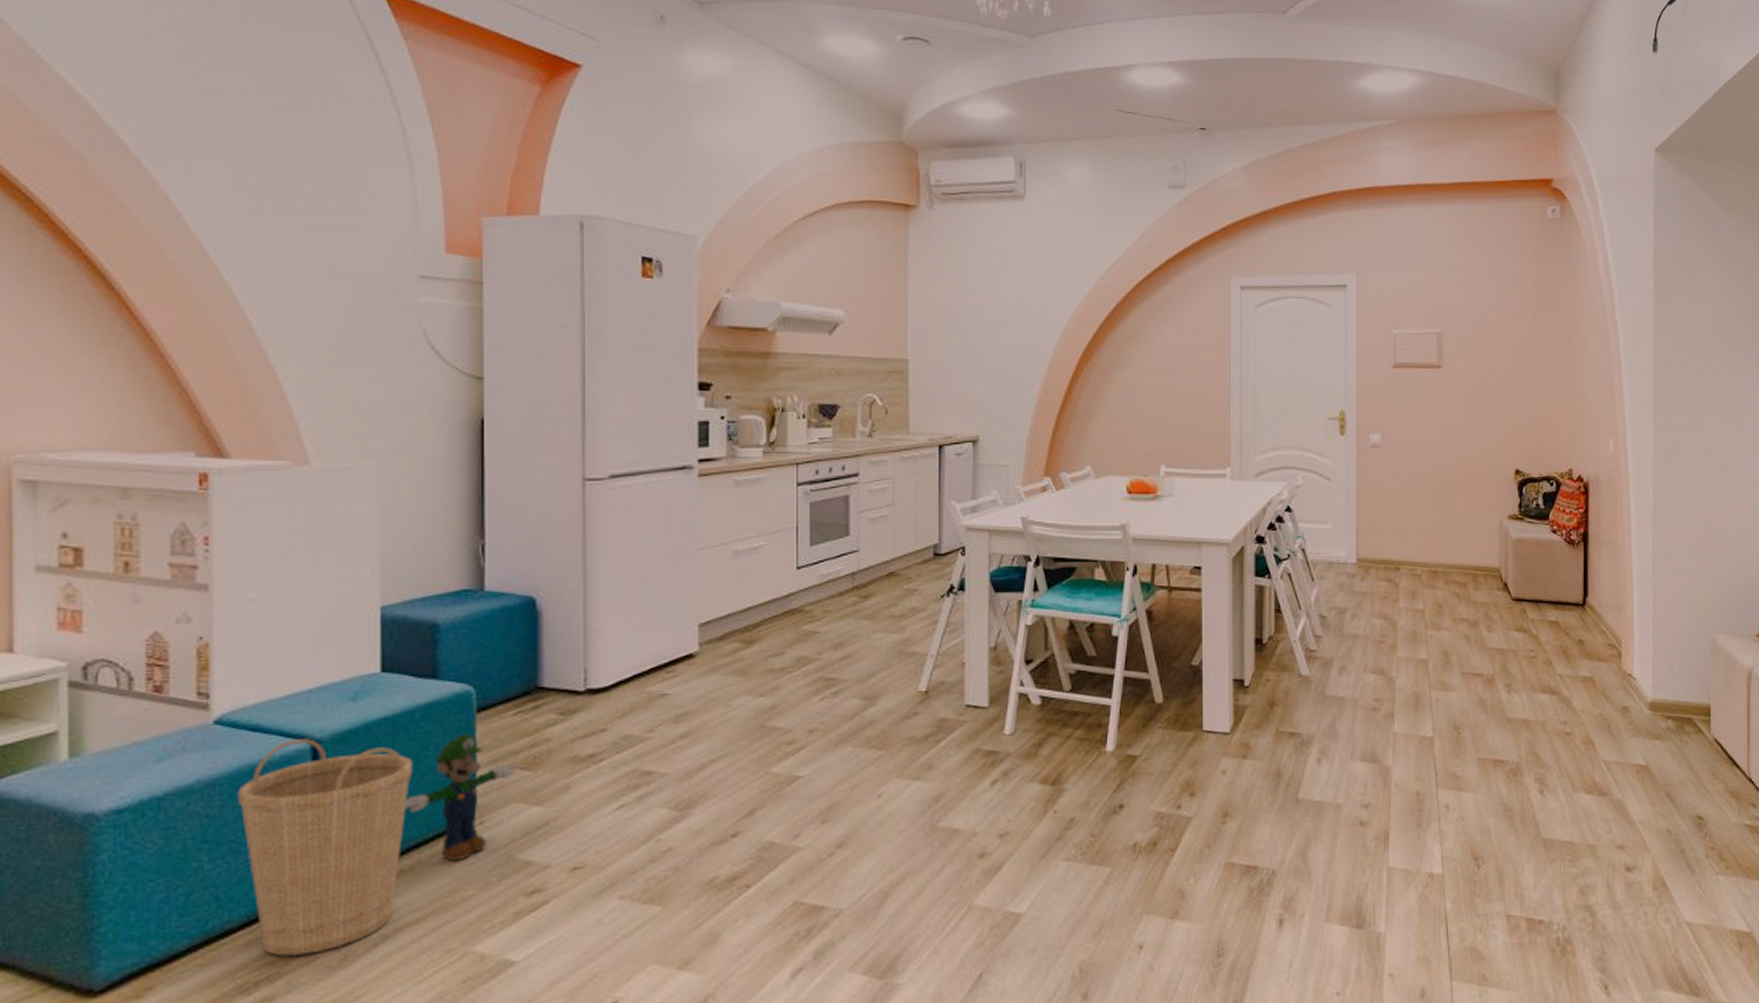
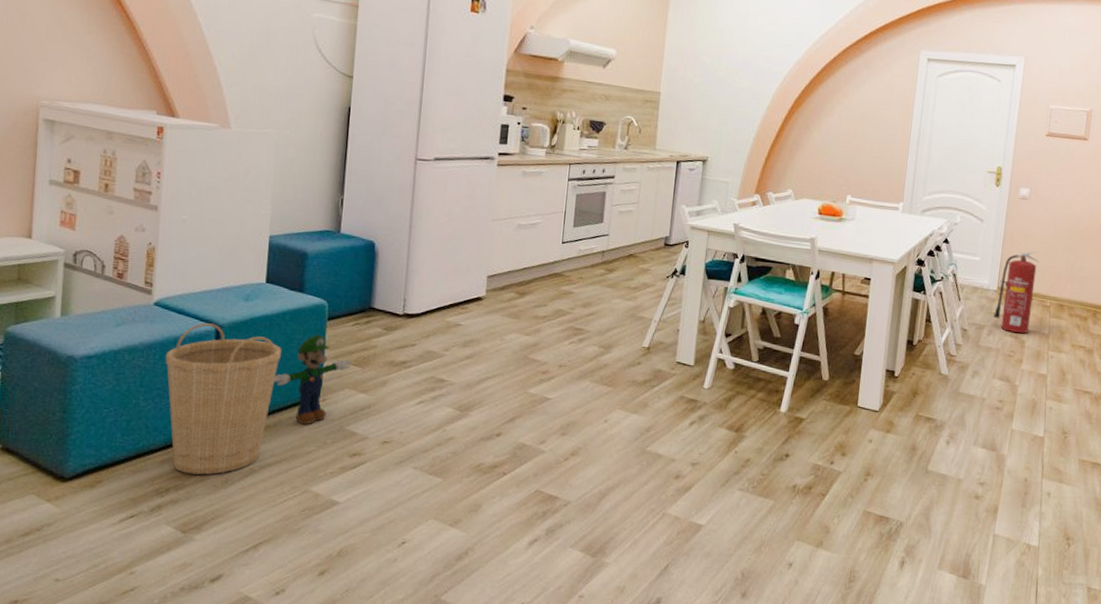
fire extinguisher: none [1356,510,1402,613] -> present [994,251,1039,334]

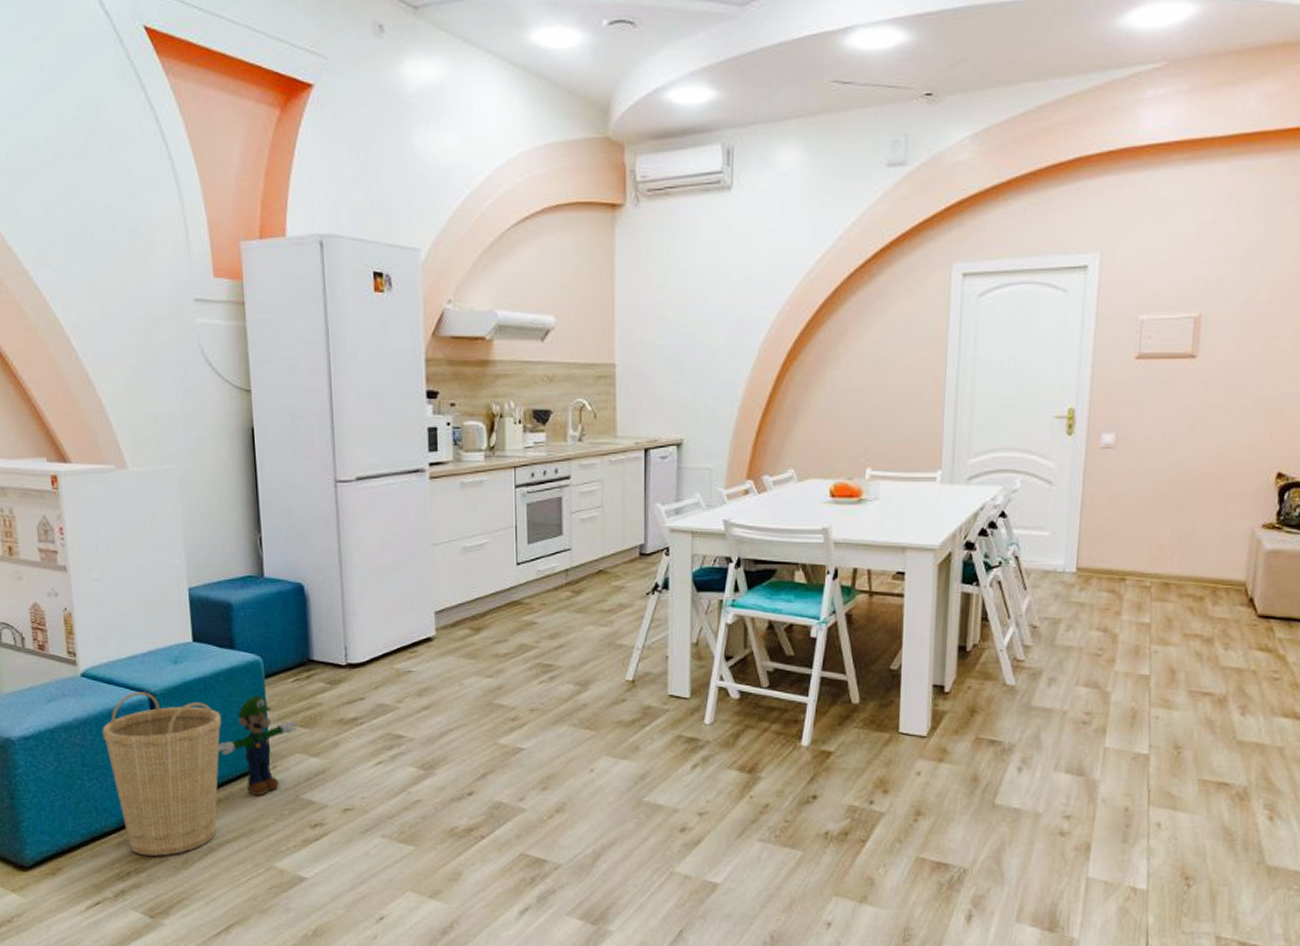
fire extinguisher: present [994,251,1039,334] -> none [1073,517,1132,626]

